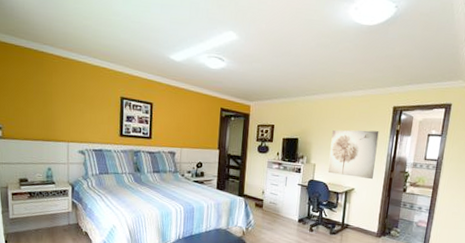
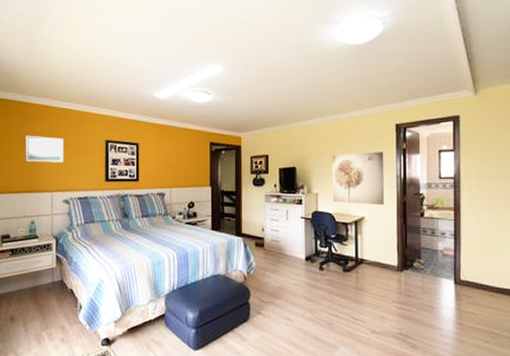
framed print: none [42,84,80,115] -> present [25,135,64,163]

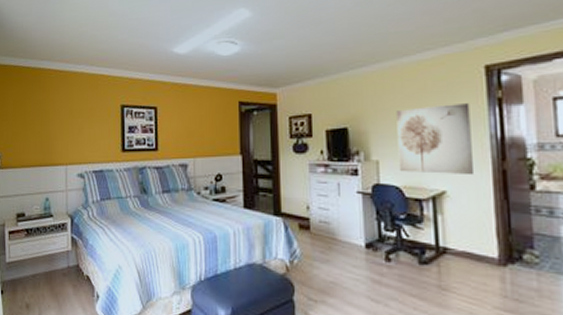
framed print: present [25,135,64,163] -> none [39,103,78,133]

